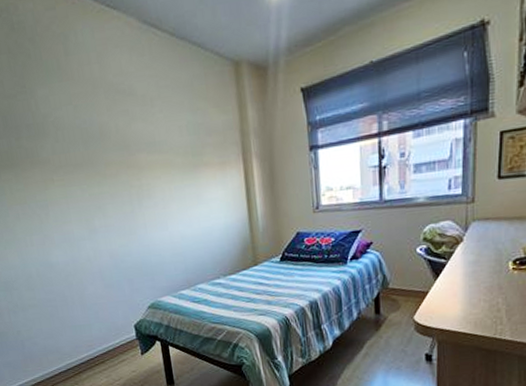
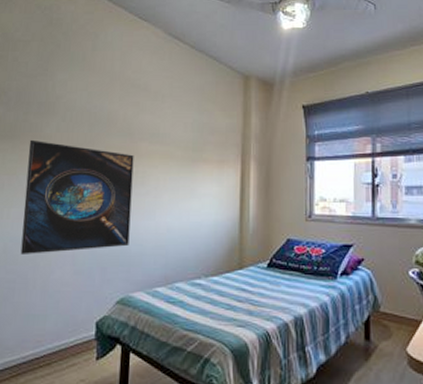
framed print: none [29,165,149,276] -> present [20,139,134,254]

